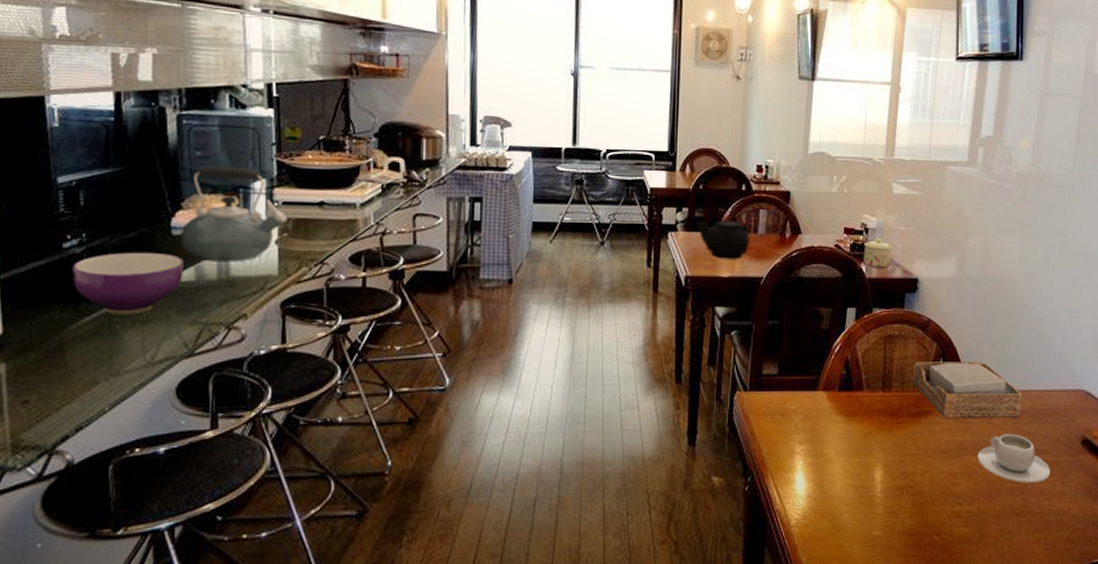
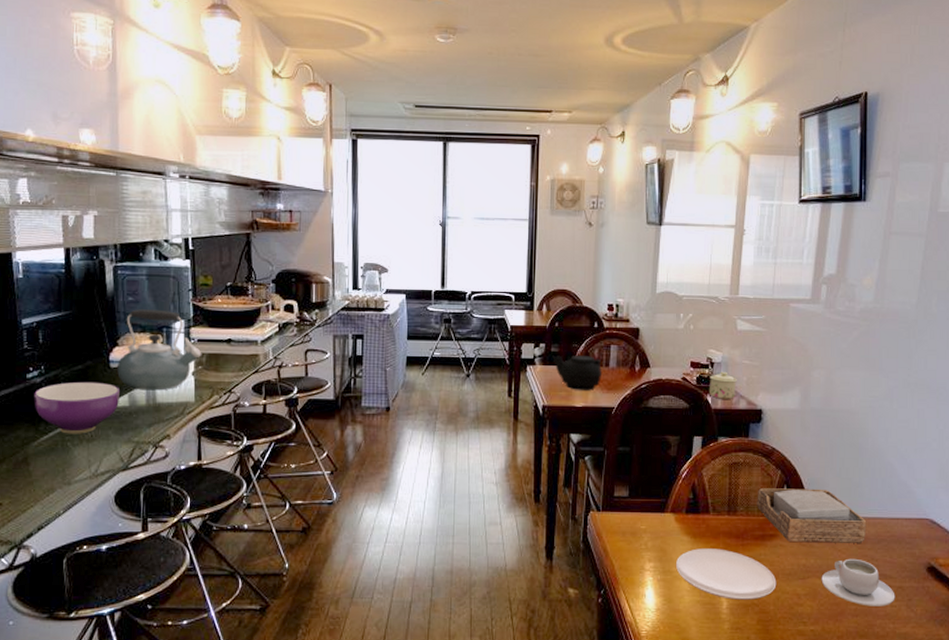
plate: none [828,428,932,482] -> present [676,548,777,600]

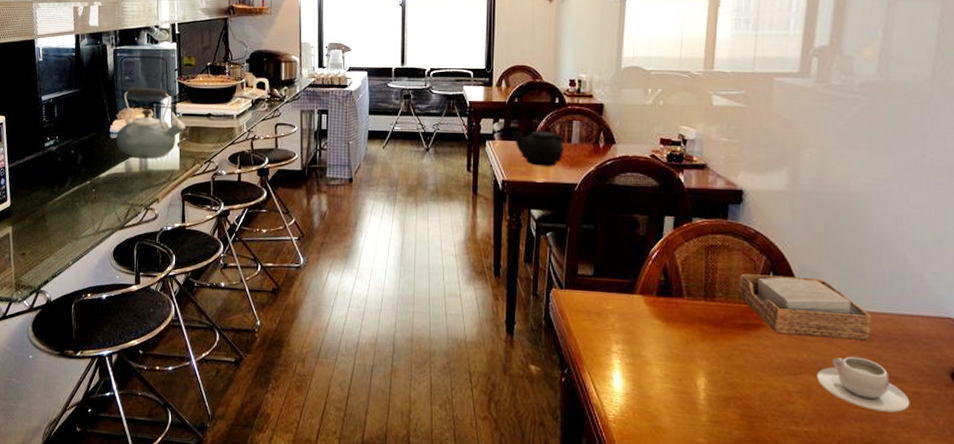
bowl: present [34,381,120,434] -> none [50,150,118,196]
plate: present [676,548,777,600] -> none [646,333,763,393]
sugar bowl: present [709,371,737,400] -> none [681,149,713,179]

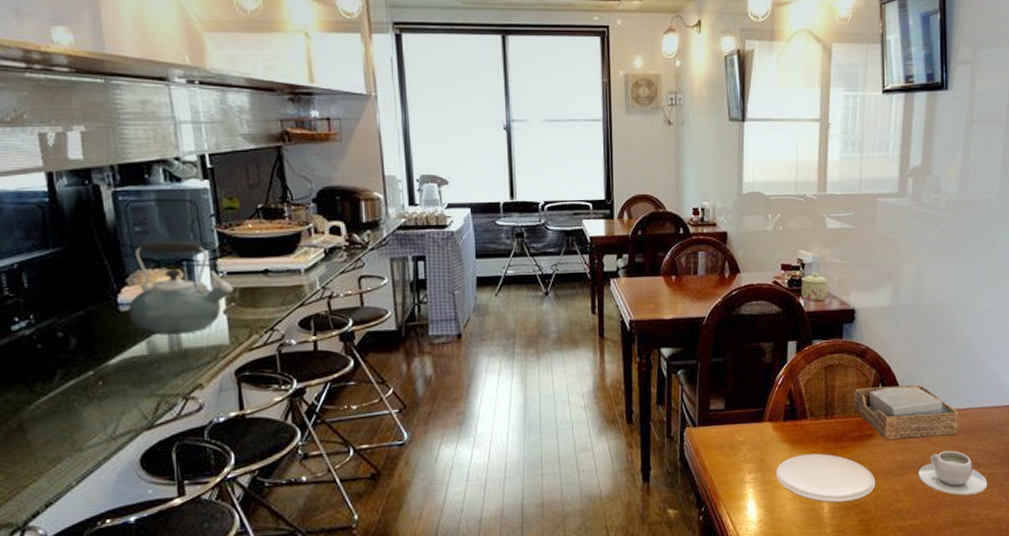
teapot: present [512,130,563,166] -> none [637,264,690,302]
plate: none [646,333,763,393] -> present [776,453,876,504]
sugar bowl: none [681,149,713,179] -> present [801,272,829,302]

